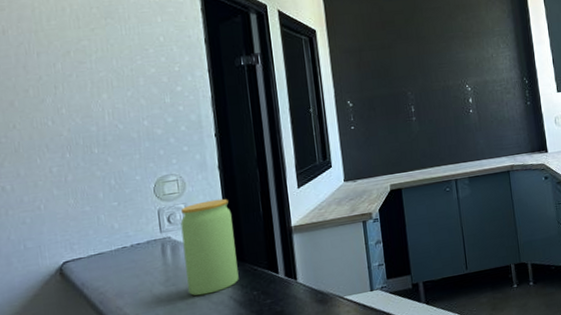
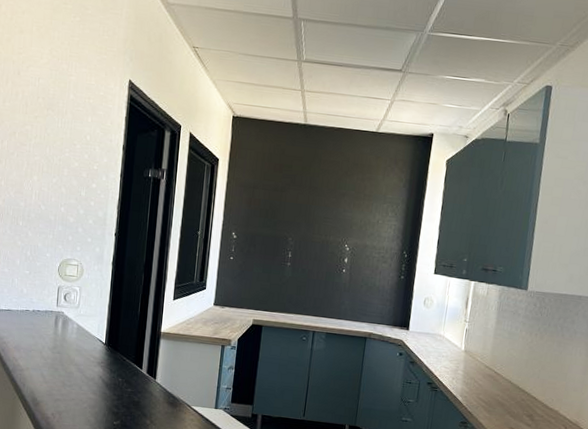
jar: present [180,198,239,296] -> none [69,289,115,370]

